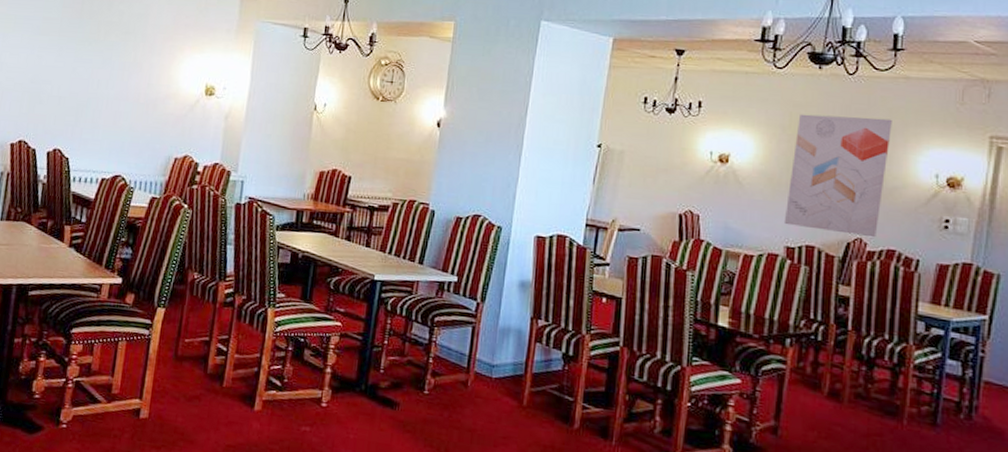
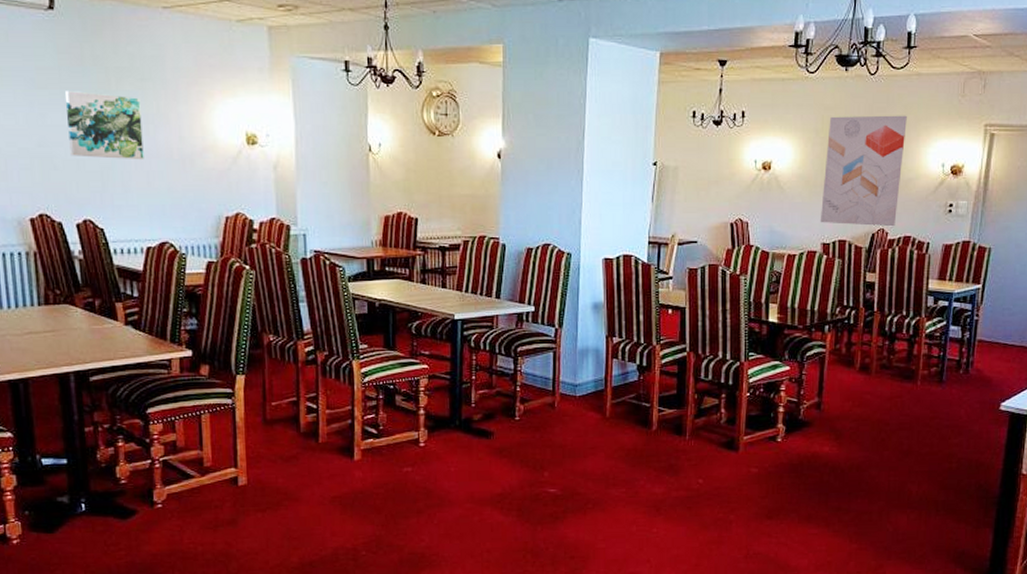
wall art: none [55,38,122,102] -> present [64,91,144,160]

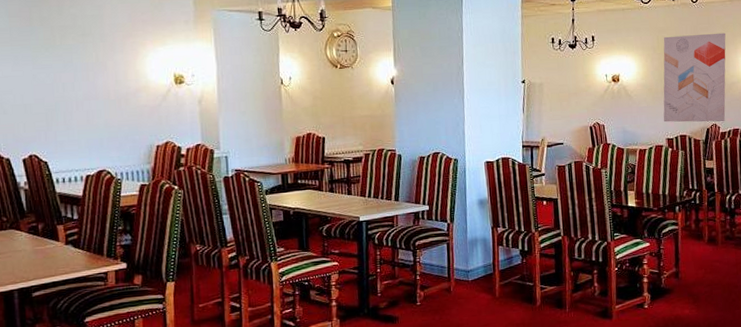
wall art: present [64,91,144,160] -> none [14,47,84,102]

